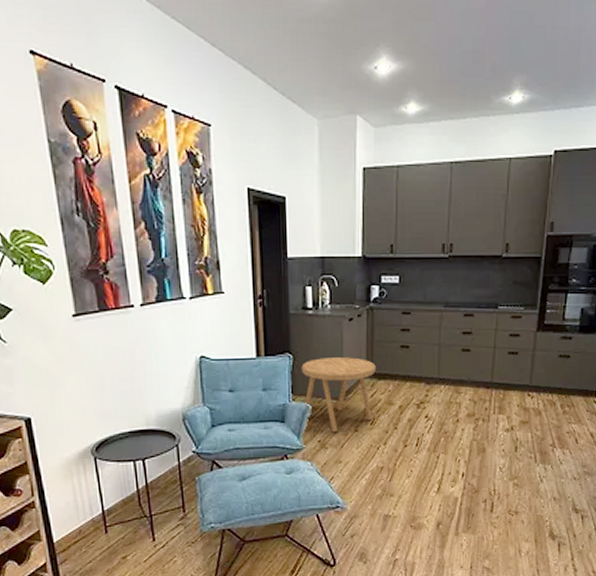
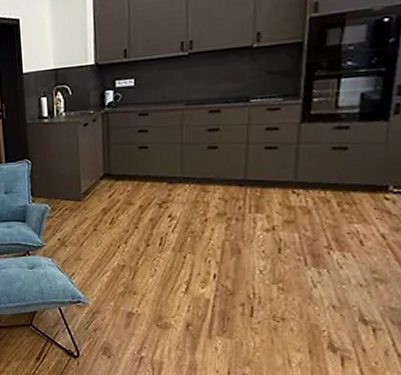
side table: present [301,357,376,433] -> none [39,160,113,232]

